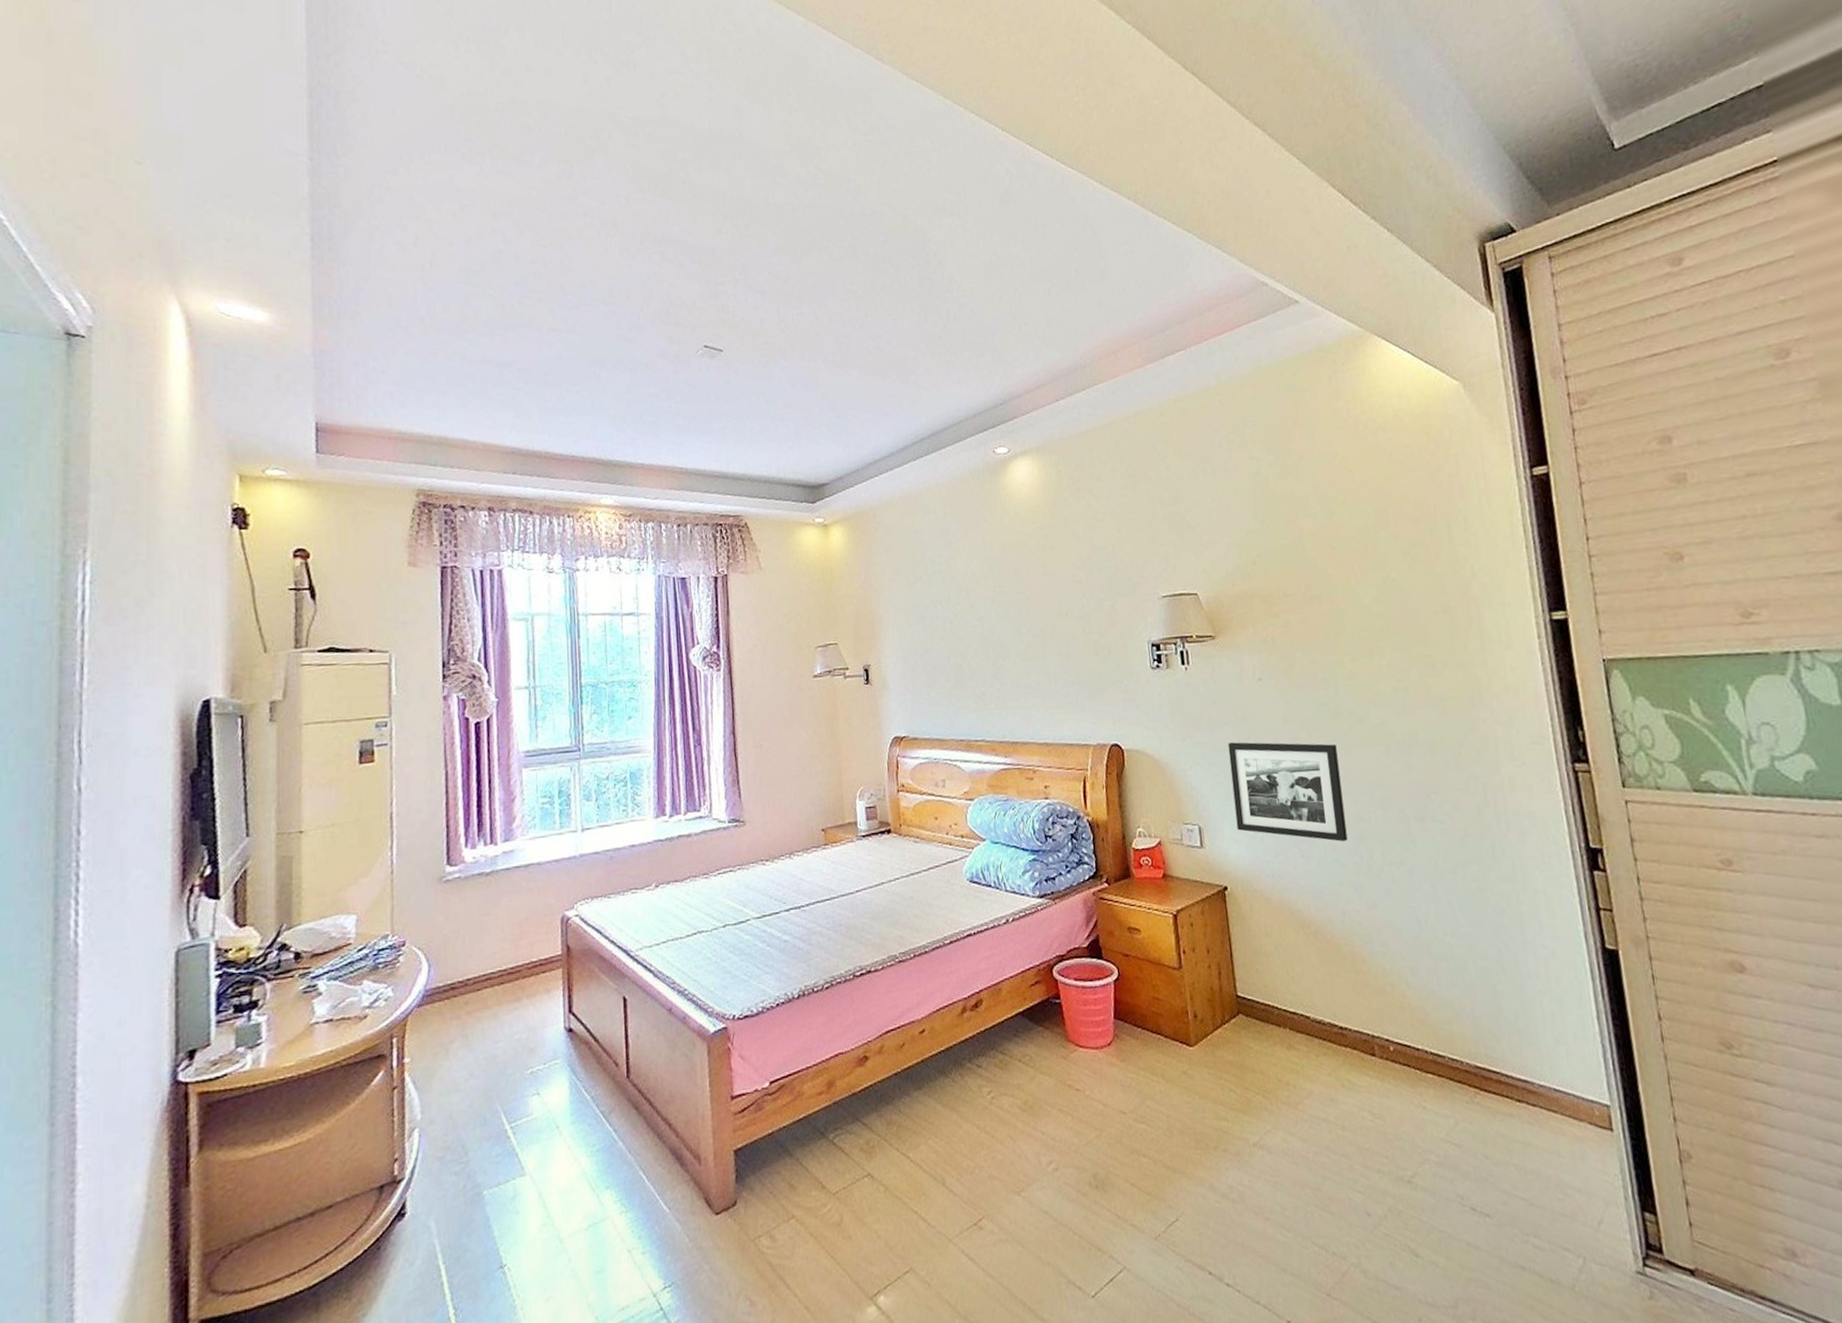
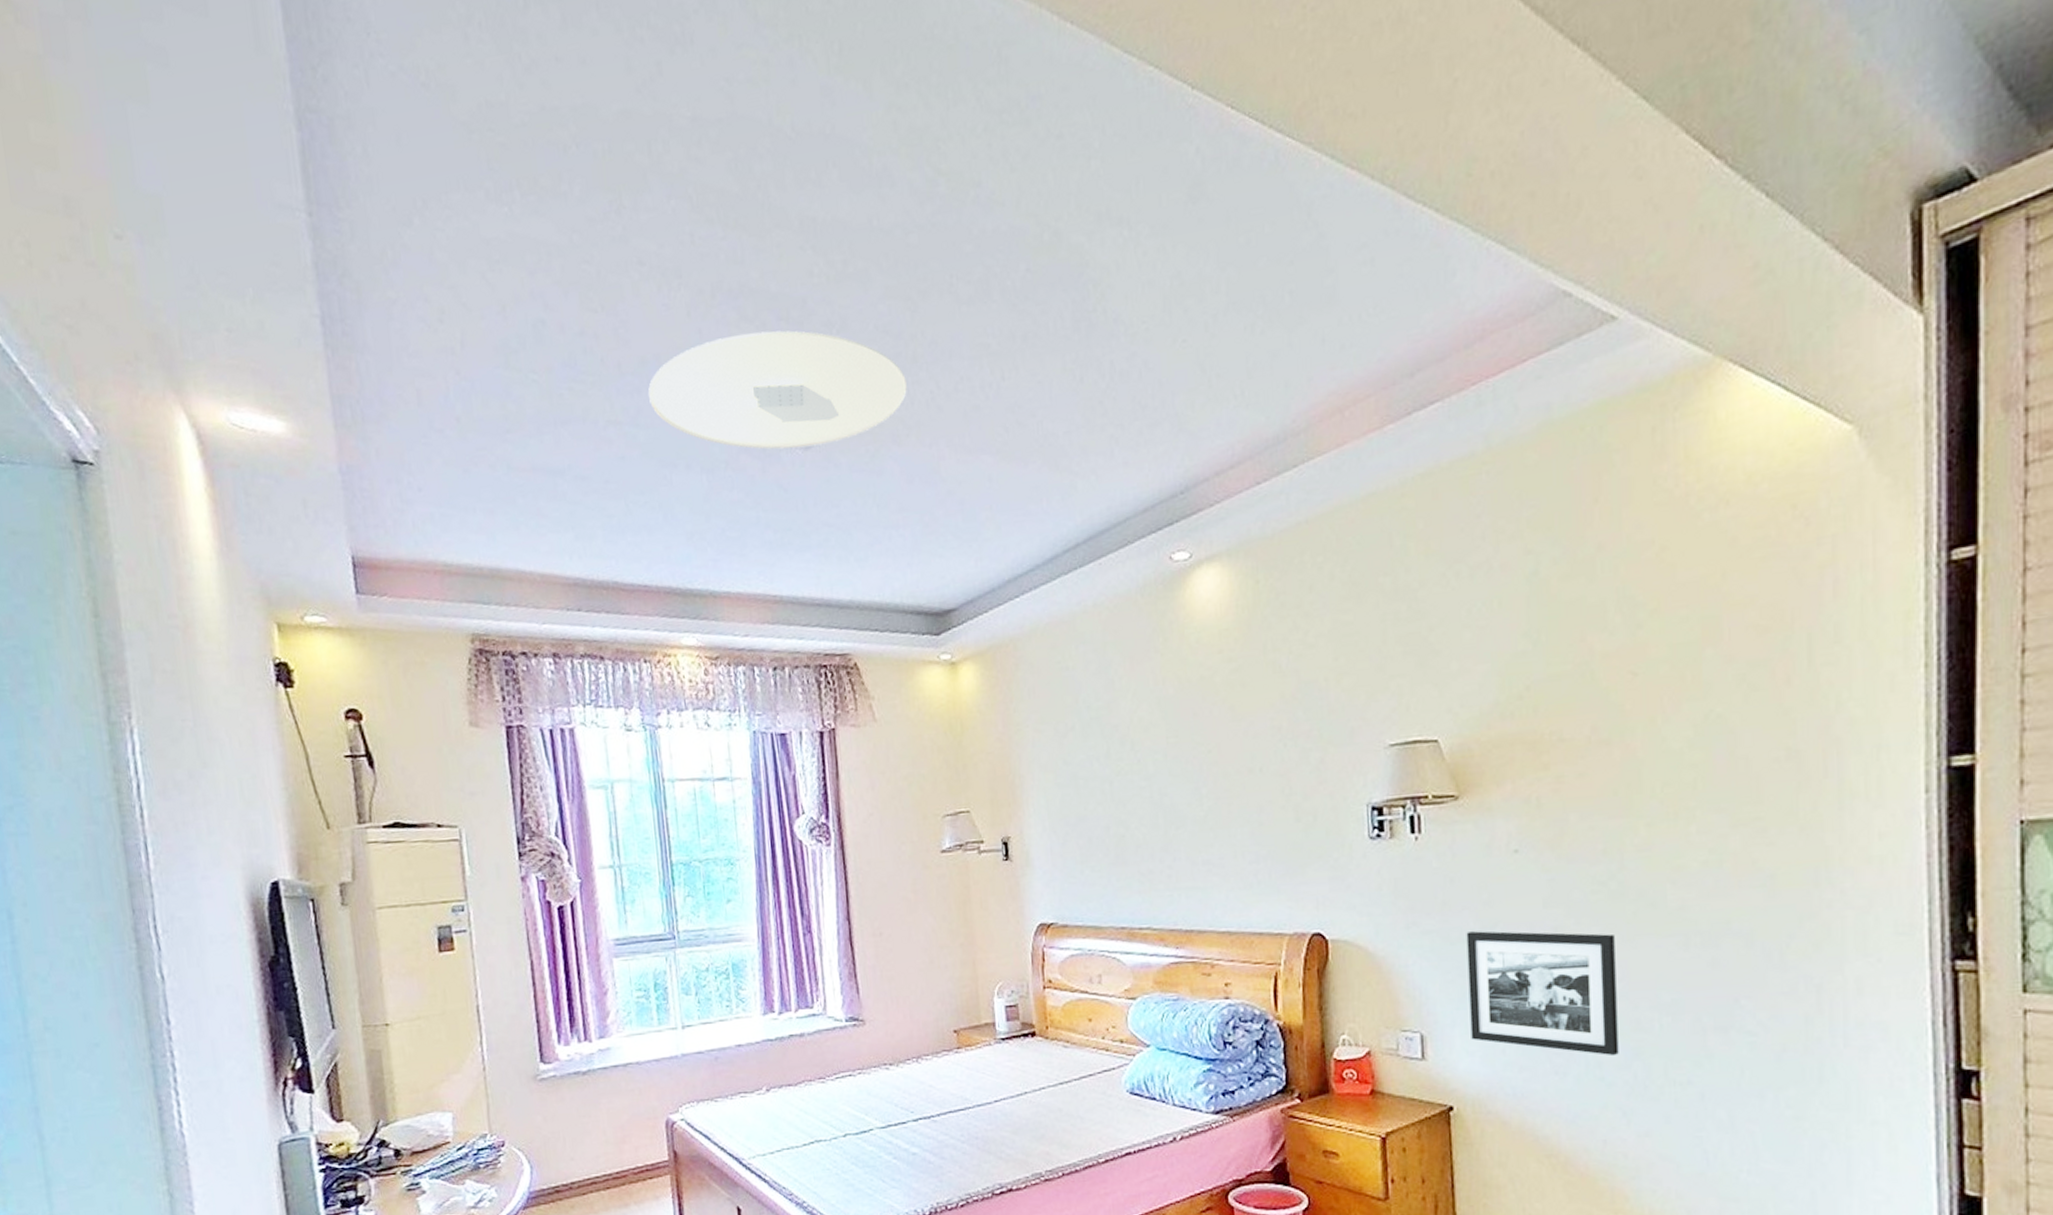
ceiling light: none [585,270,792,357] -> present [648,330,907,450]

